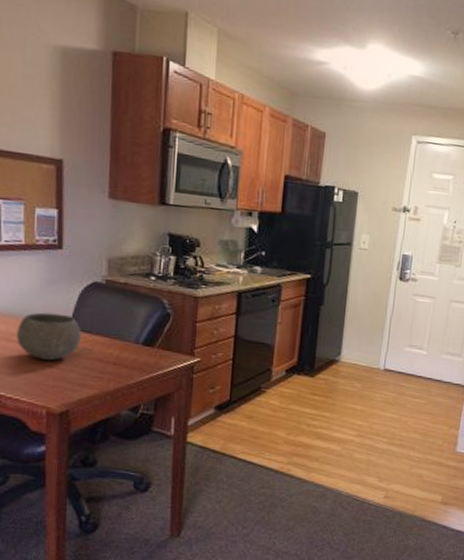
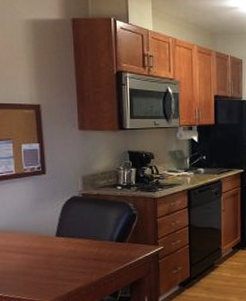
bowl: present [17,312,82,361] -> none [14,225,67,264]

